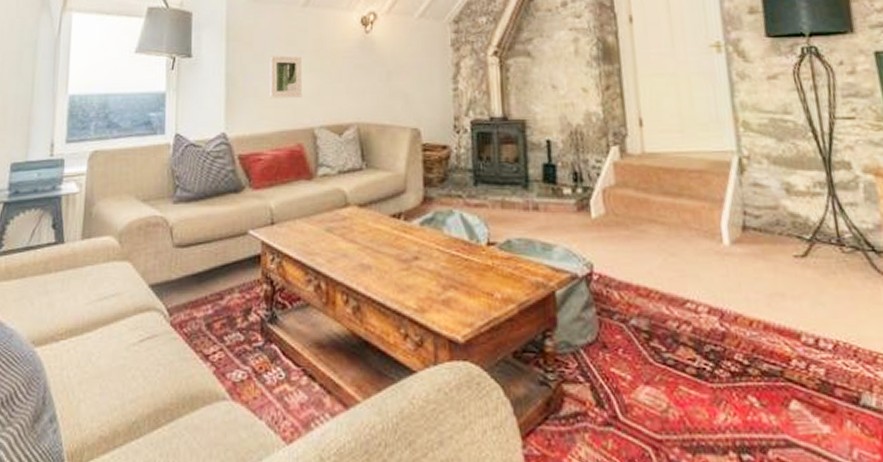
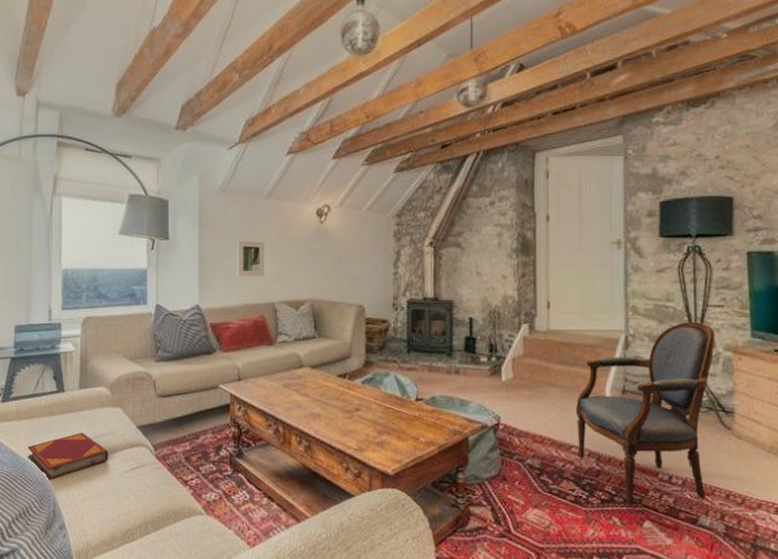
hardback book: none [15,293,114,357] -> present [27,432,109,480]
armchair: none [686,137,866,379] -> present [575,321,715,505]

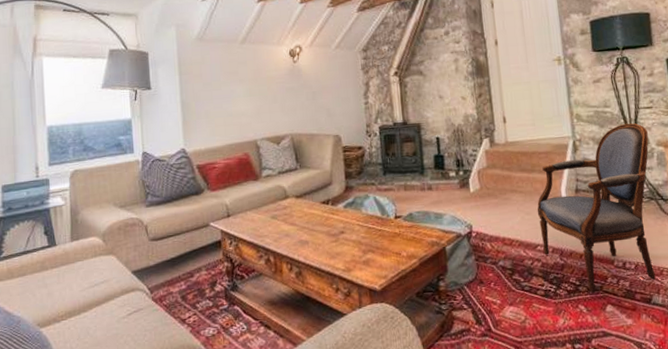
hardback book: present [27,432,109,480] -> none [21,283,105,336]
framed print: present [237,240,264,277] -> none [217,84,245,119]

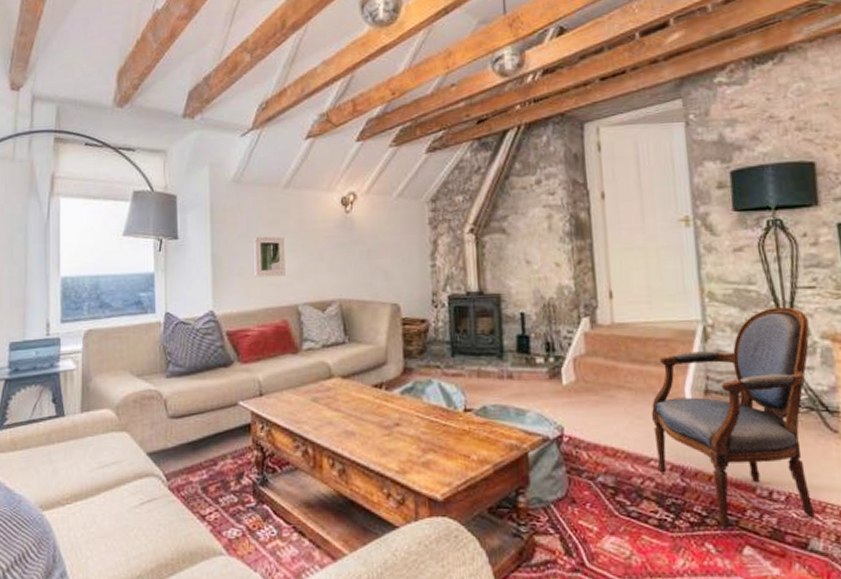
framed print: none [217,84,245,119] -> present [253,236,286,277]

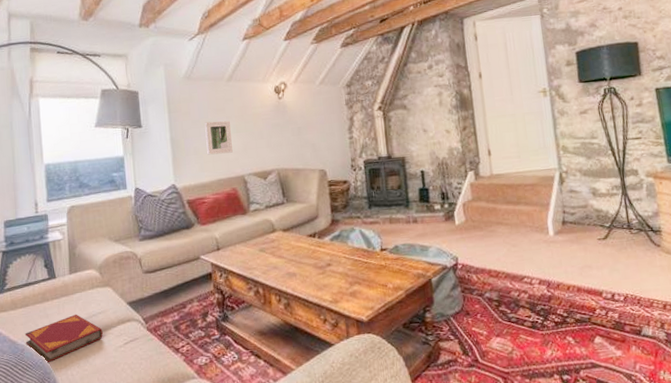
hardback book: none [23,462,115,520] -> present [25,314,103,363]
armchair: present [651,306,815,528] -> none [523,154,646,324]

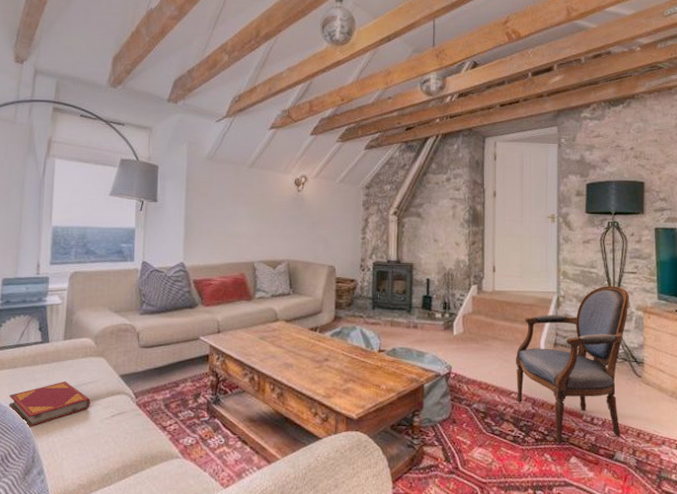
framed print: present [204,121,233,155] -> none [220,205,247,238]
armchair: none [523,154,646,324] -> present [515,285,629,443]

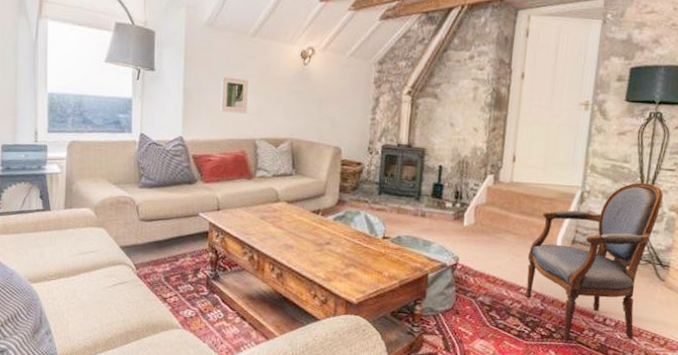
hardback book: present [8,381,90,428] -> none [15,248,93,291]
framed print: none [220,205,247,238] -> present [220,76,249,114]

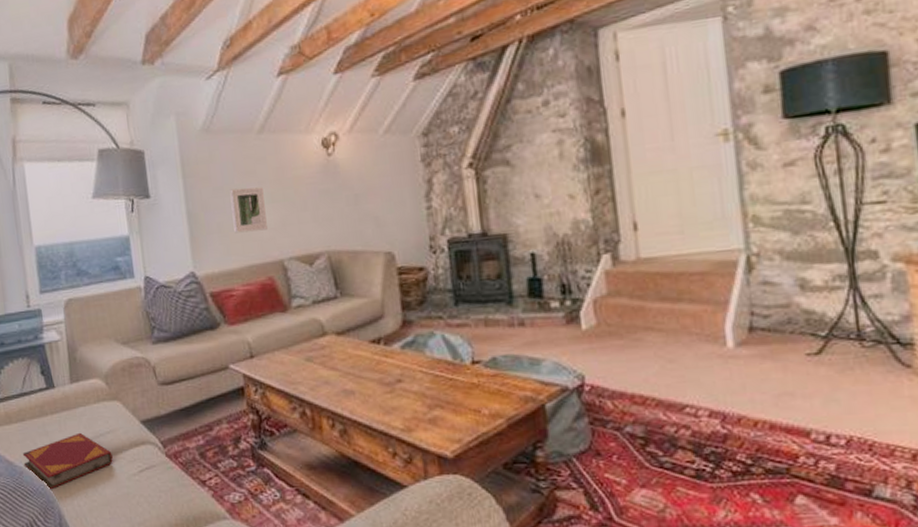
hardback book: none [15,248,93,291] -> present [22,432,113,490]
armchair: present [526,182,663,341] -> none [685,227,882,477]

